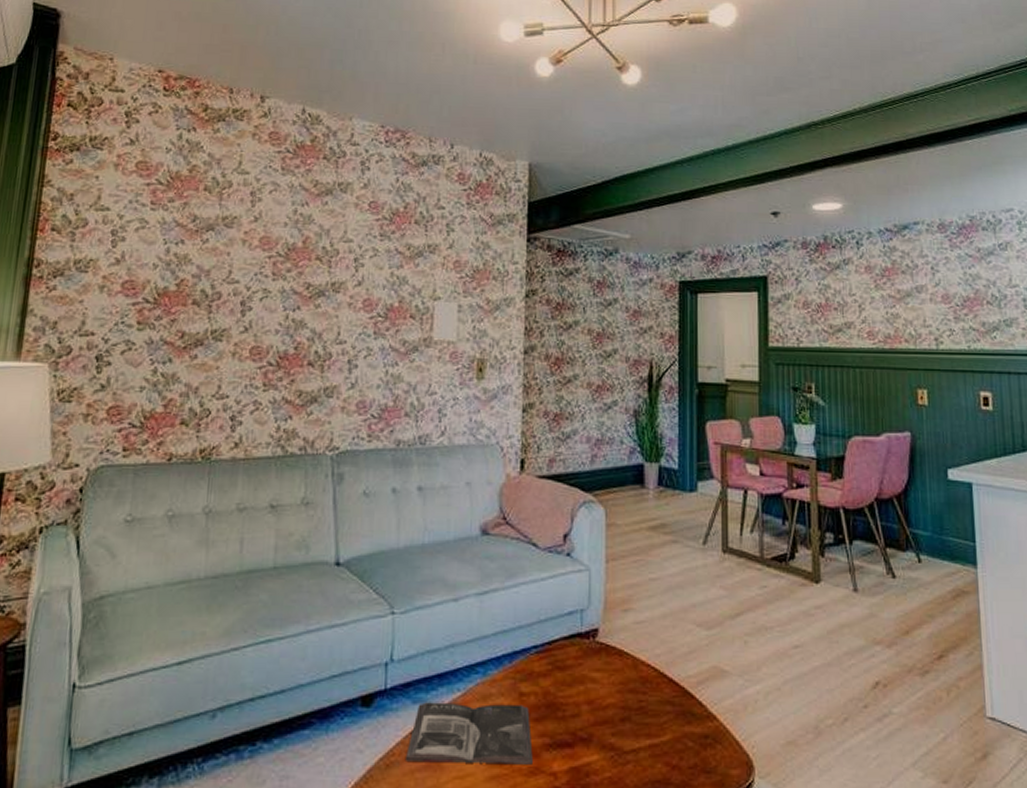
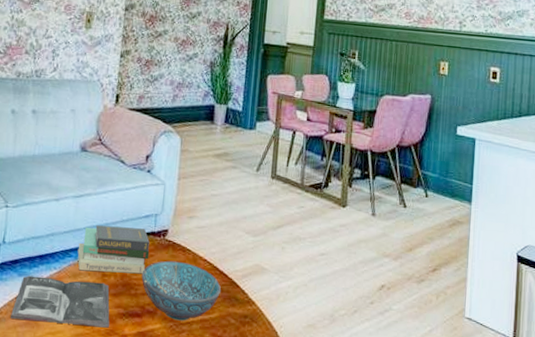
books: none [485,629,577,691] -> present [77,225,150,274]
decorative bowl: none [569,669,673,748] -> present [141,260,222,321]

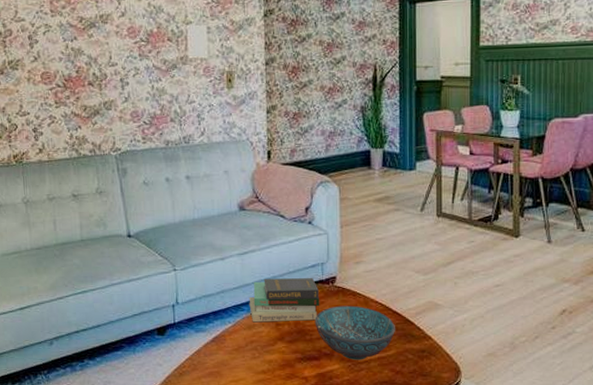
magazine: present [11,275,110,328] -> none [194,331,289,372]

